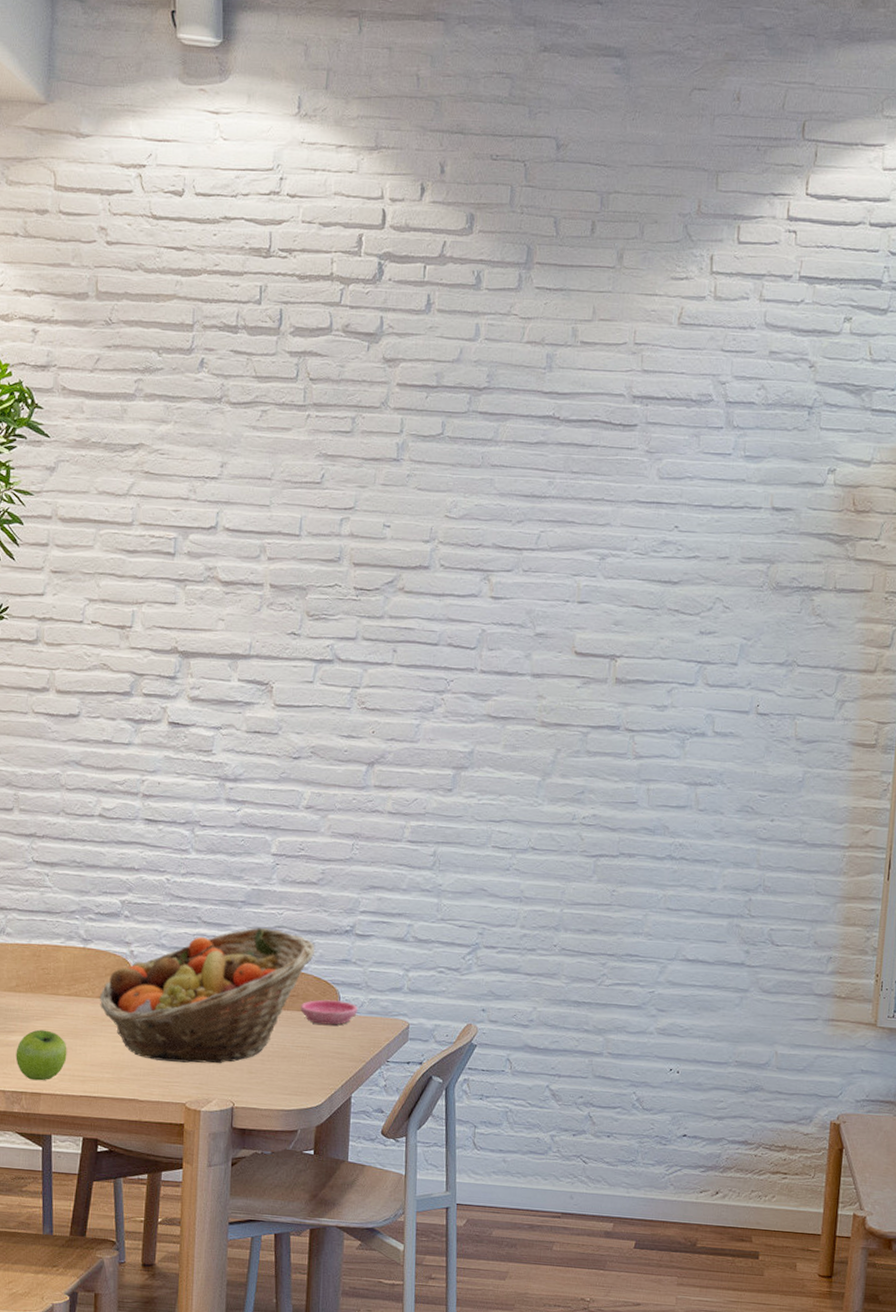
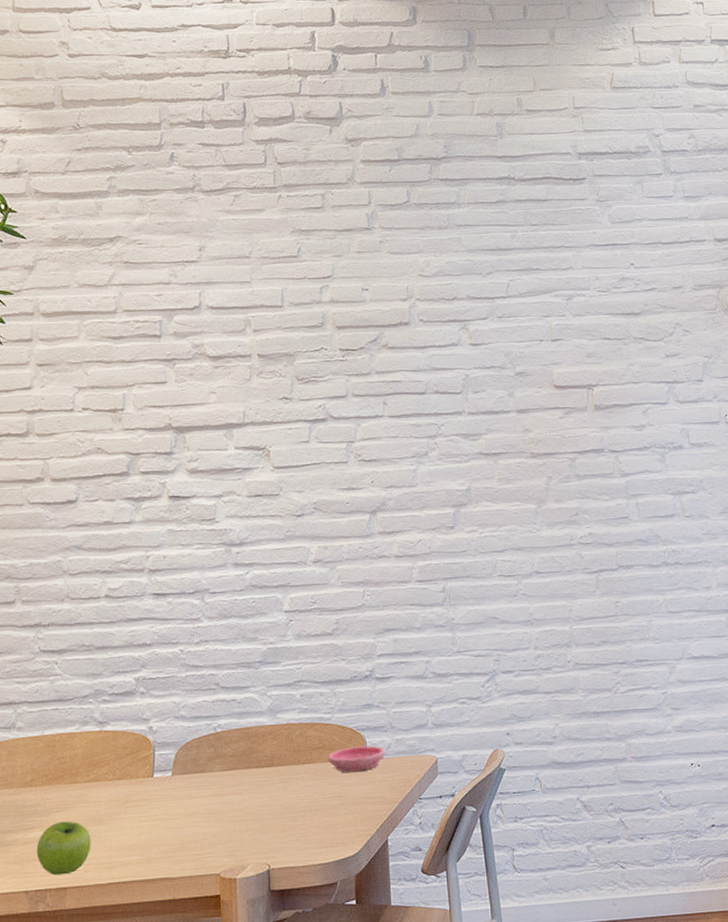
fruit basket: present [99,927,316,1064] -> none [120,684,337,835]

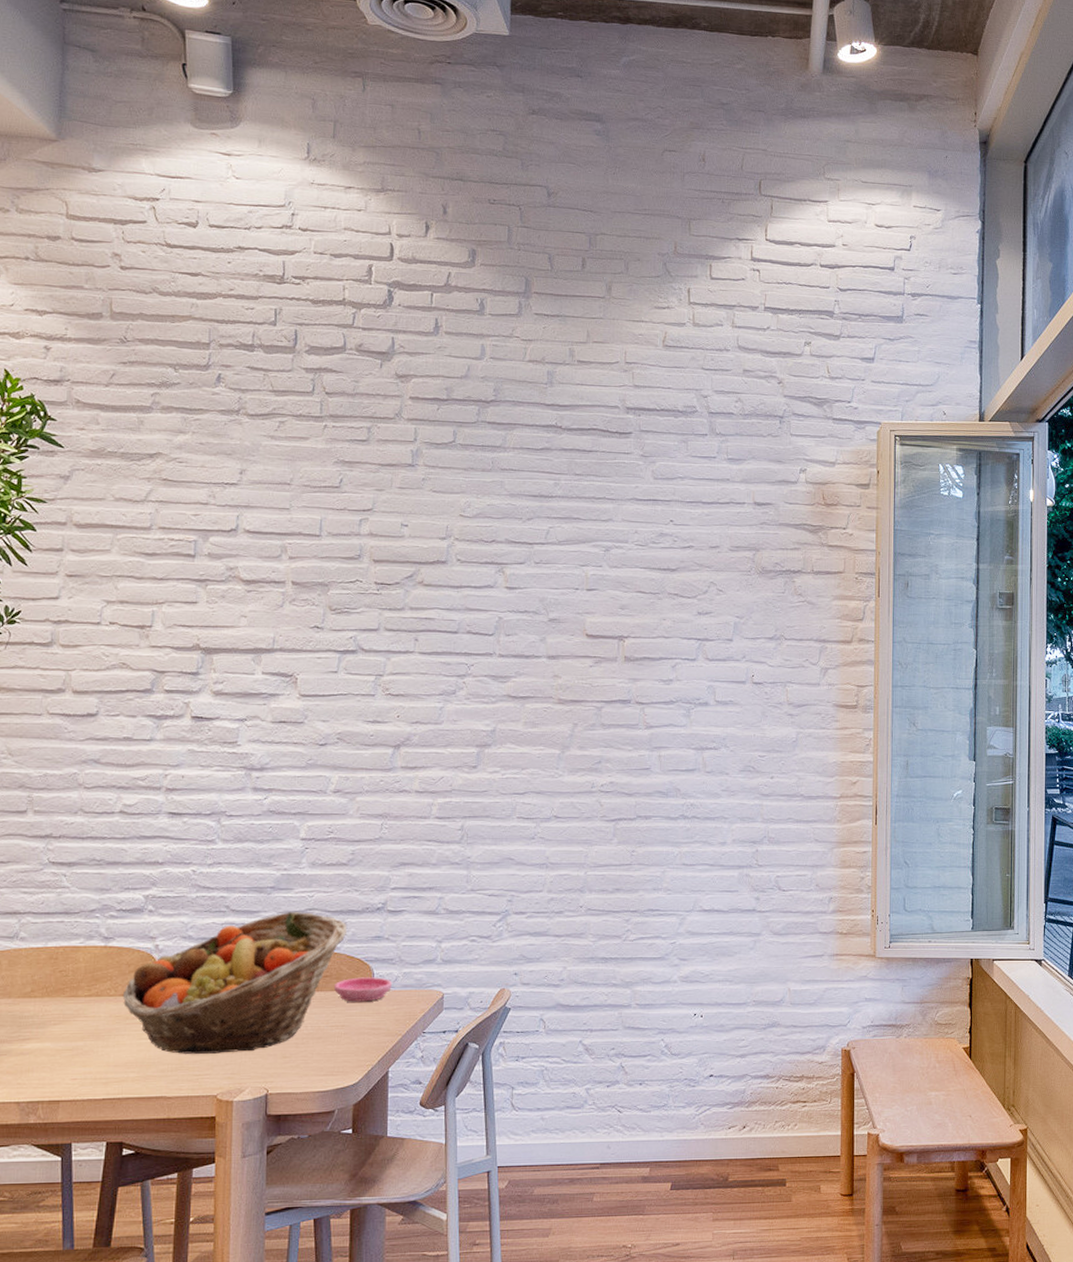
fruit: present [36,821,91,876] -> none [31,1034,88,1088]
fruit basket: none [120,684,337,835] -> present [122,911,348,1055]

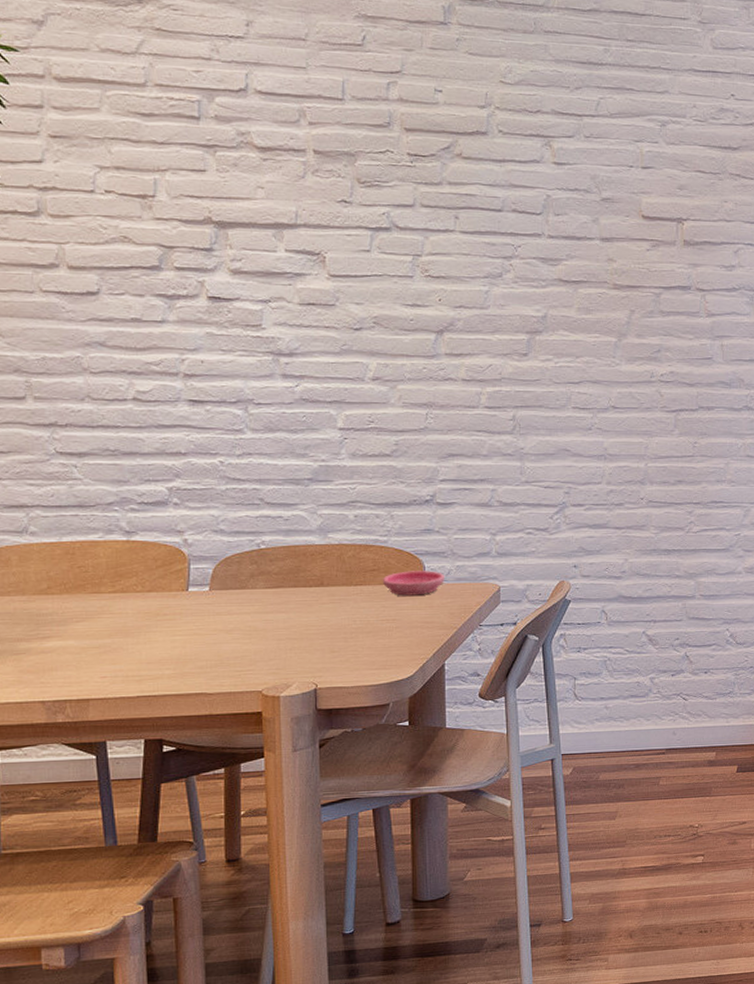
fruit basket: present [122,911,348,1055] -> none [150,503,395,651]

